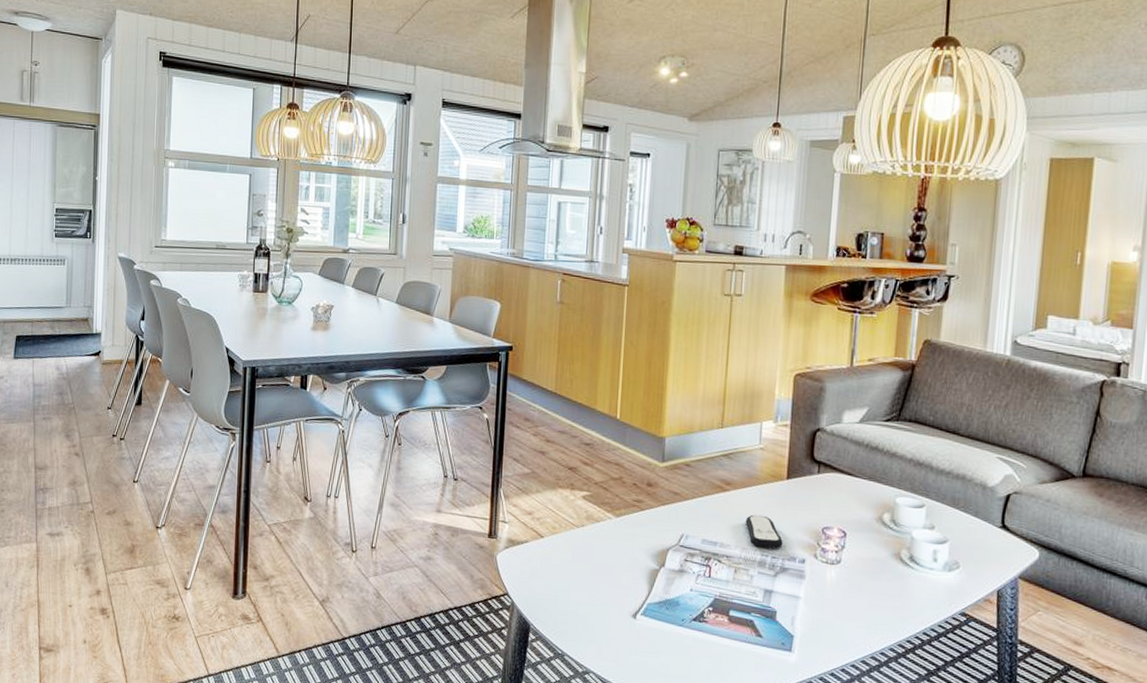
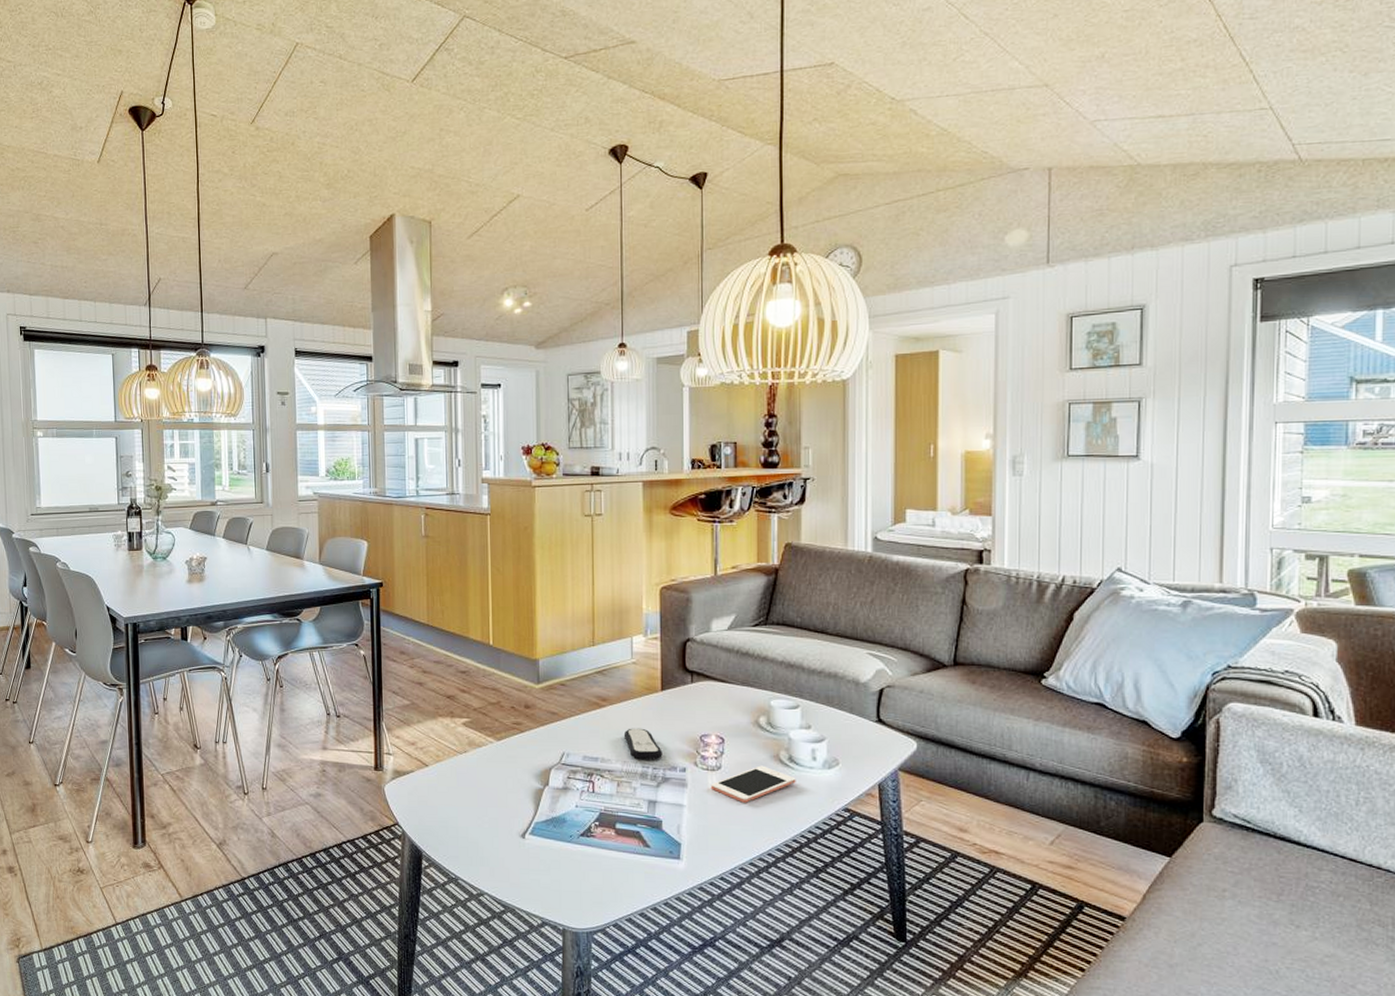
cell phone: none [828,562,915,600] -> present [710,765,796,803]

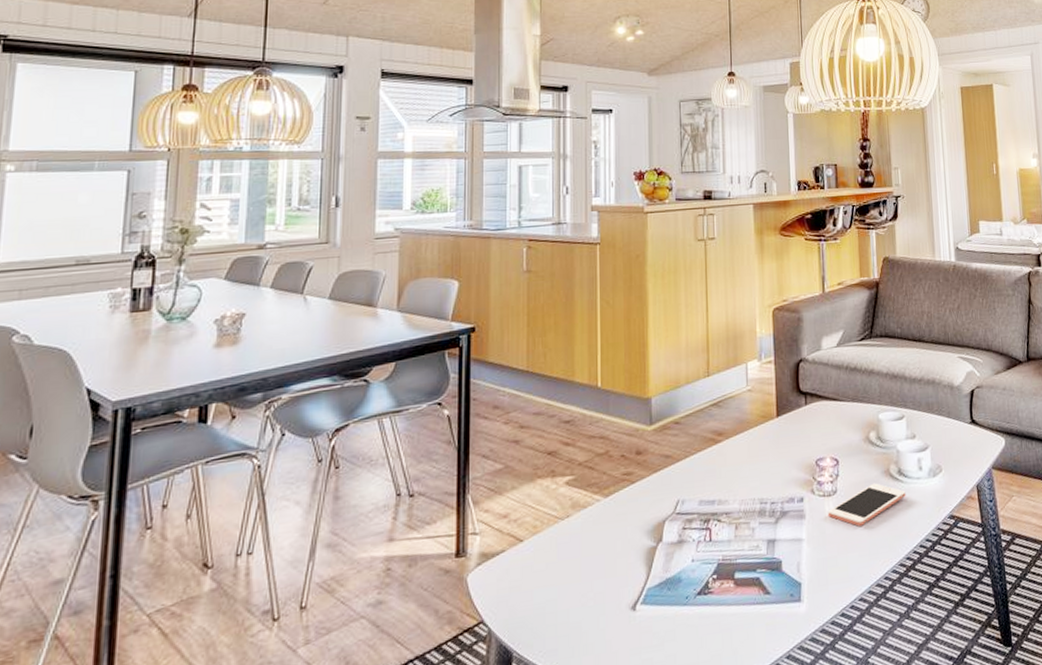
remote control: present [623,728,663,760] -> none [740,460,780,497]

